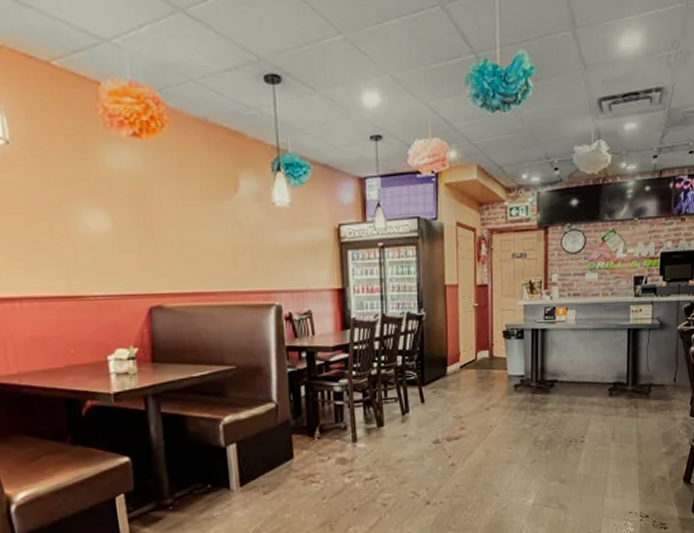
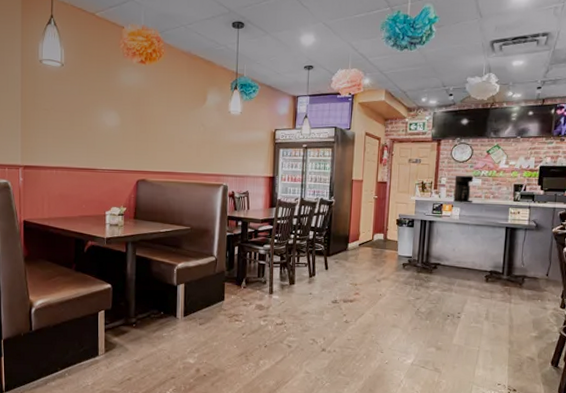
coffee maker: none [567,269,590,304] -> present [453,175,474,203]

